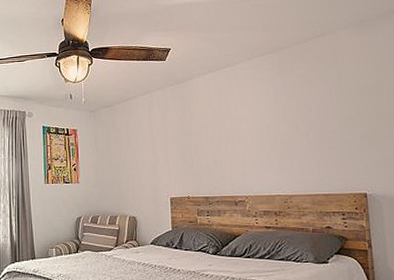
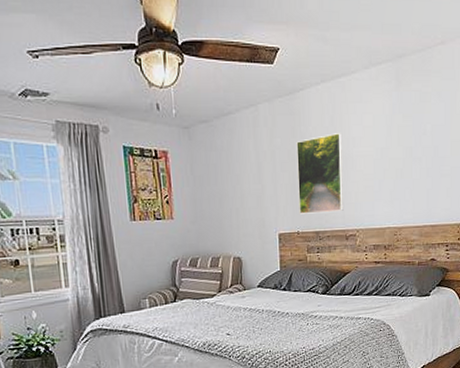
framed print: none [186,113,232,181] -> present [296,133,344,214]

